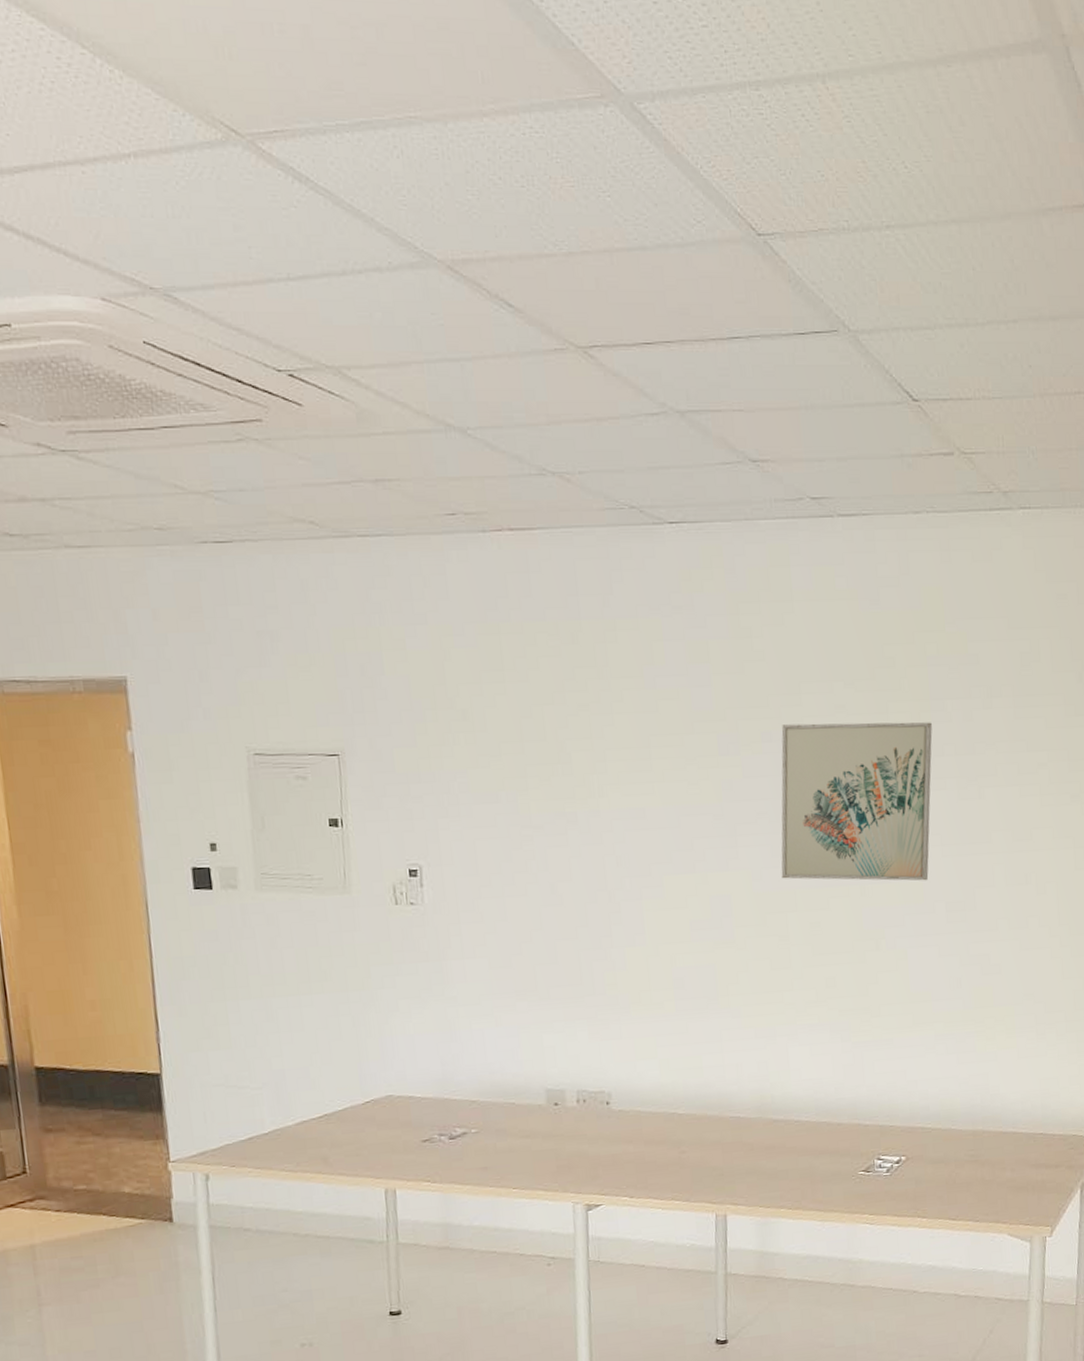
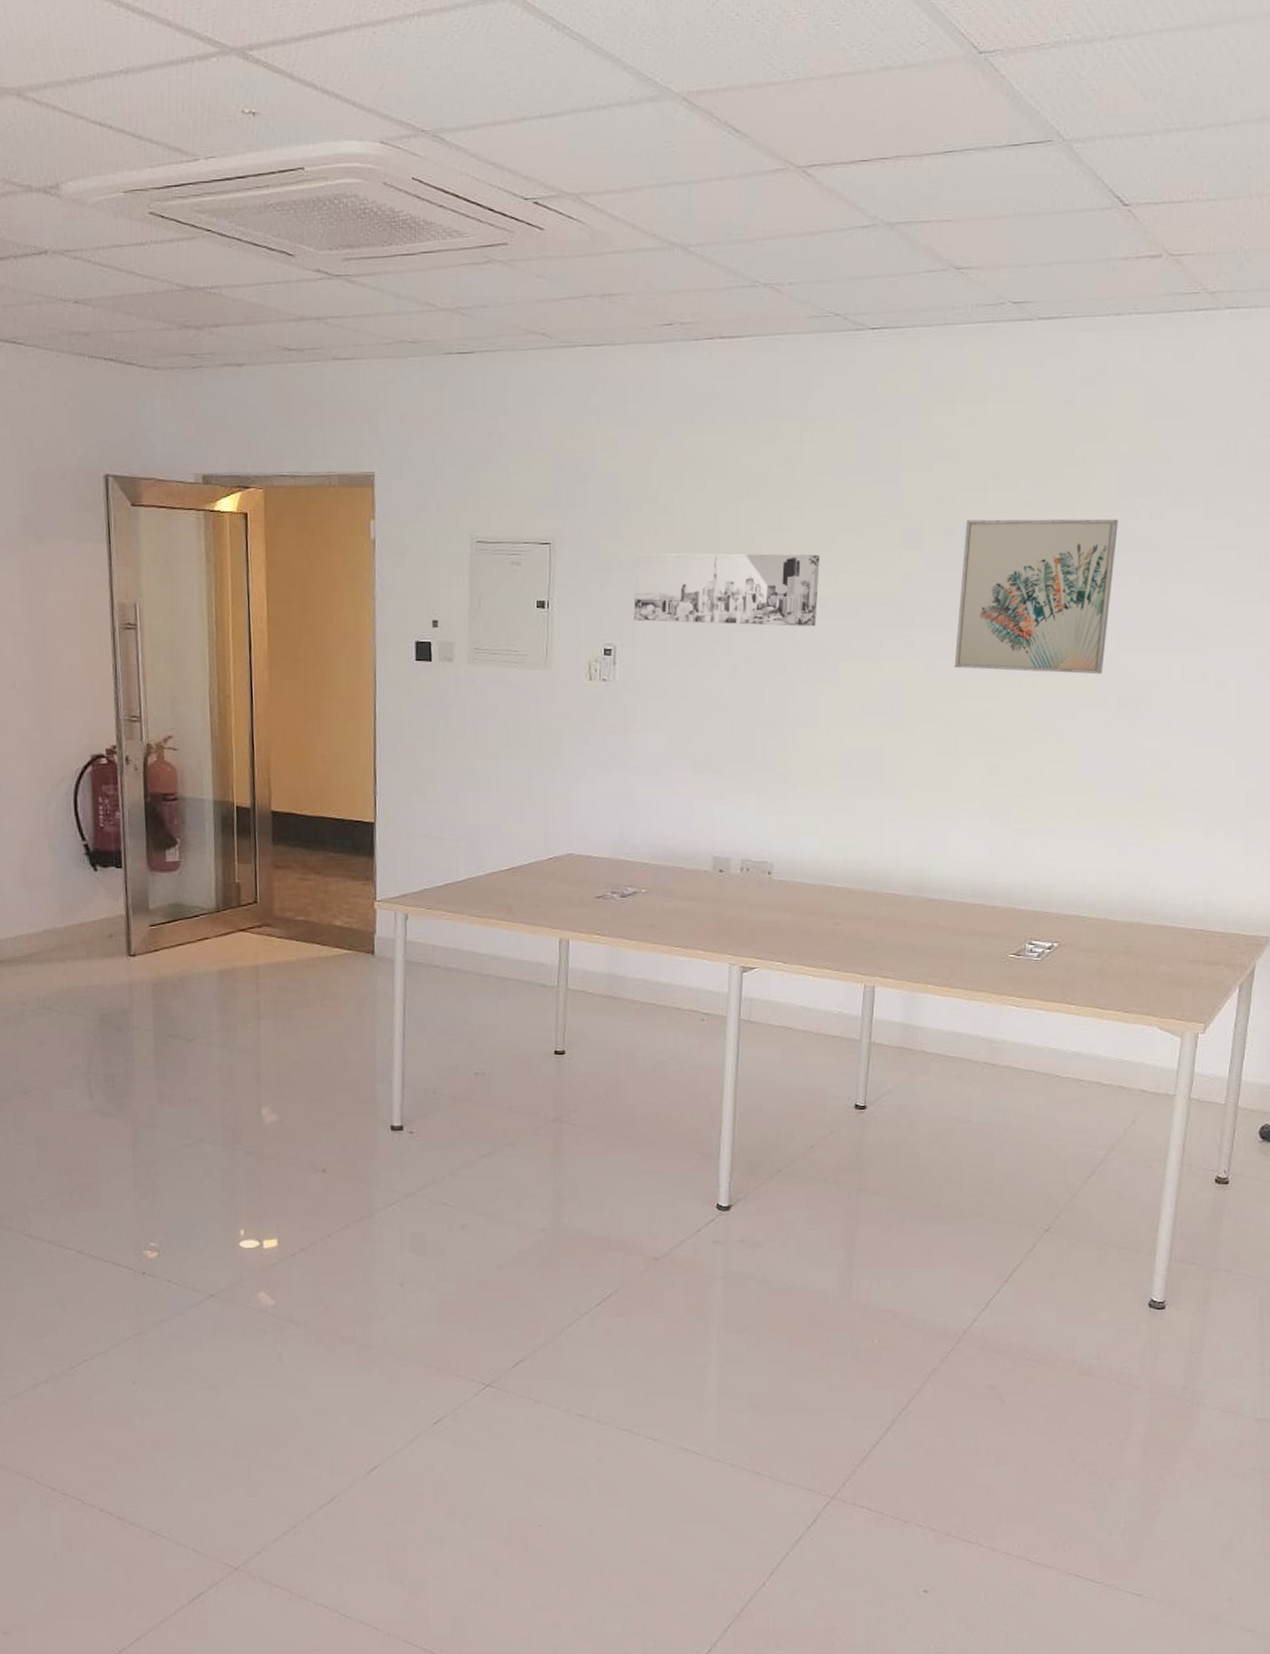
wall art: none [435,762,636,840] -> present [633,553,820,627]

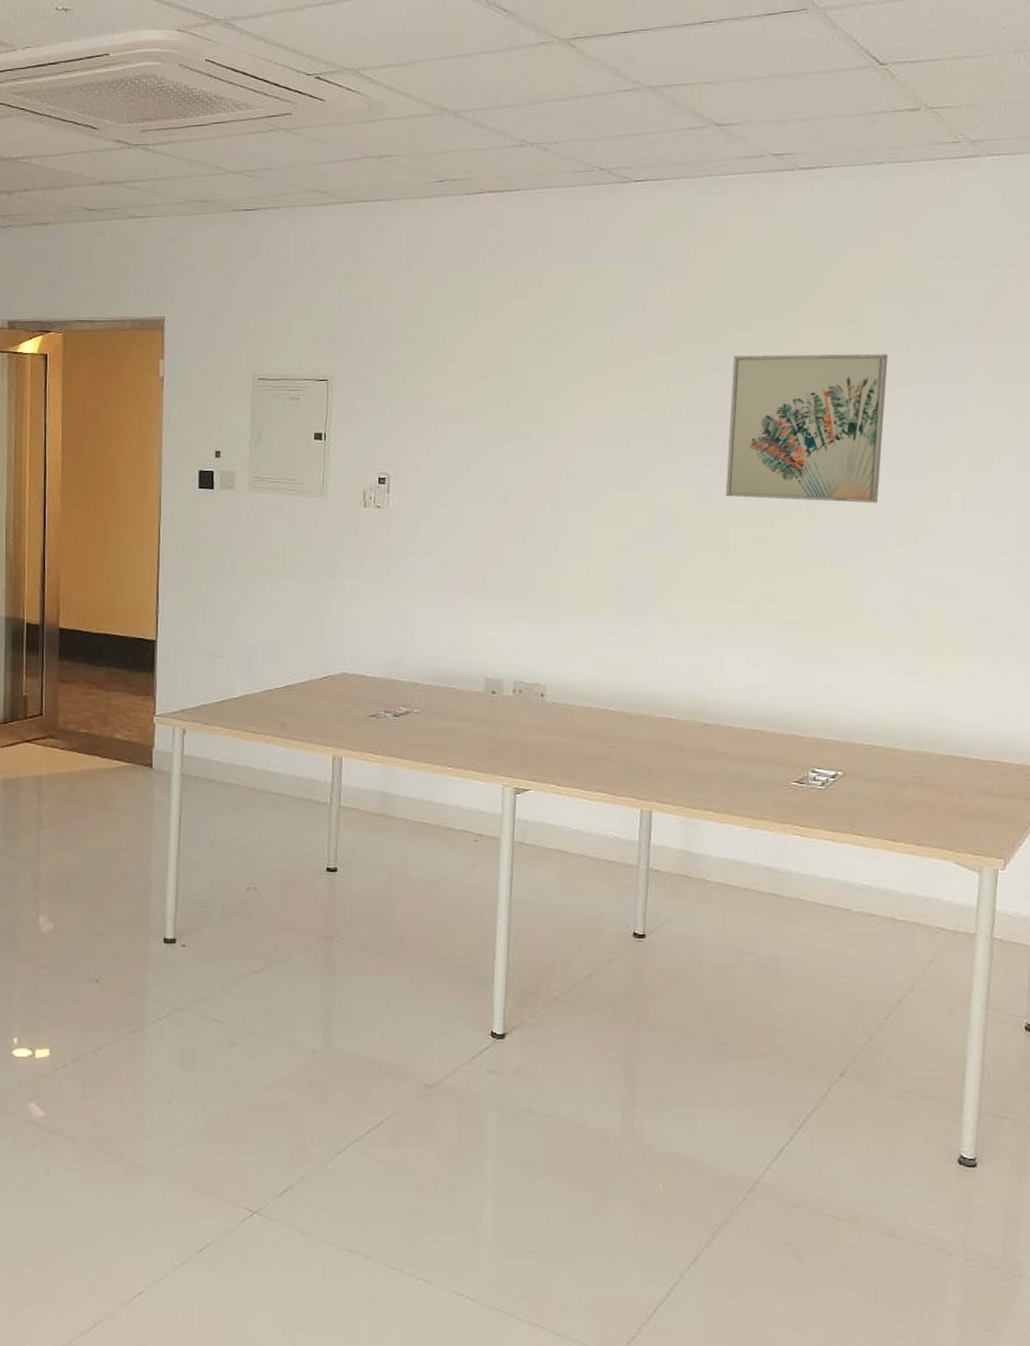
wall art: present [633,553,820,627] -> none [407,388,589,457]

